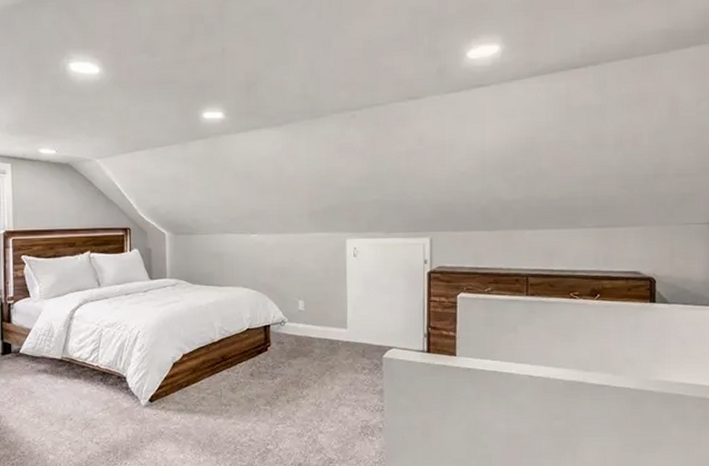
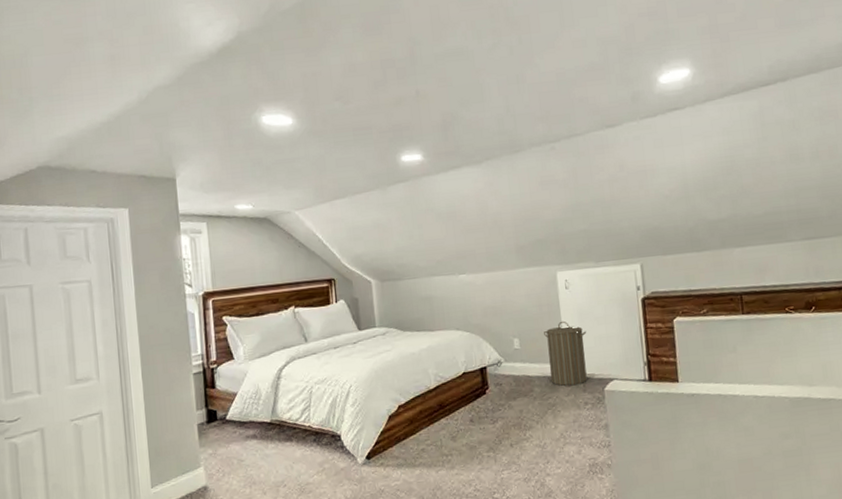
laundry hamper: none [329,287,371,350] -> present [544,320,587,386]

